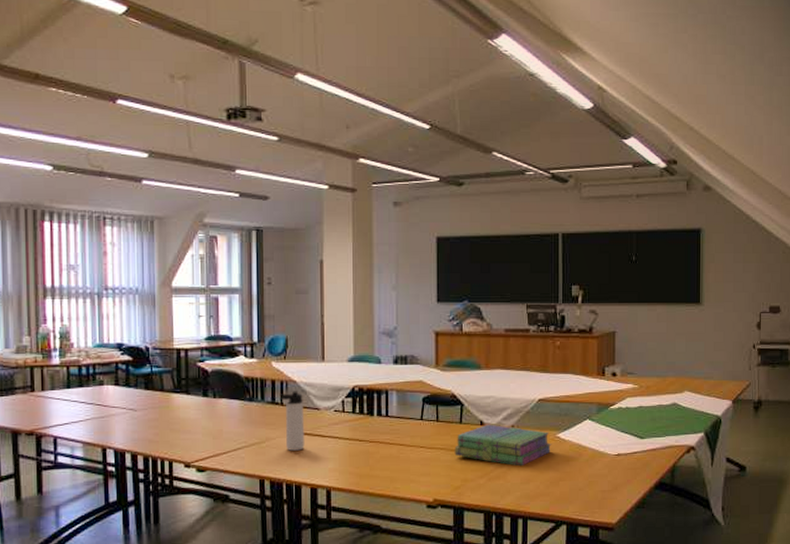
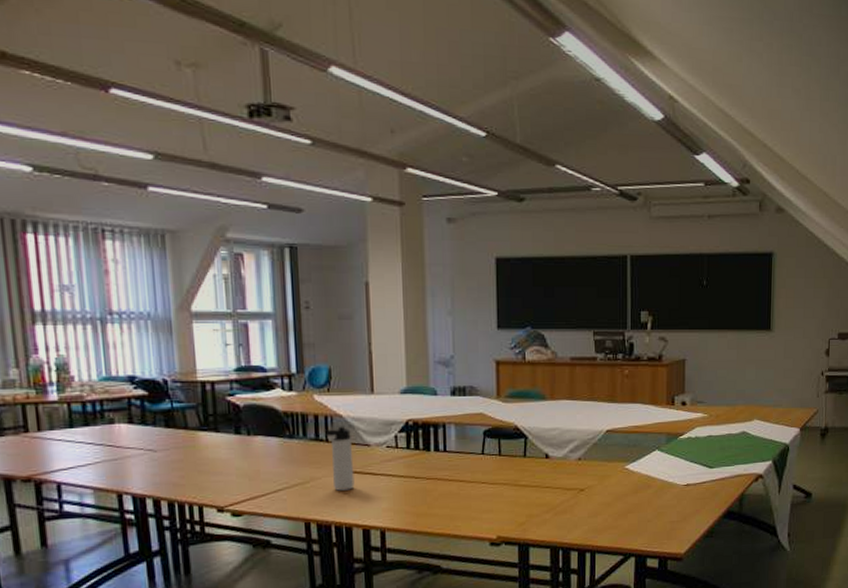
stack of books: present [454,424,552,467] -> none [518,457,620,500]

